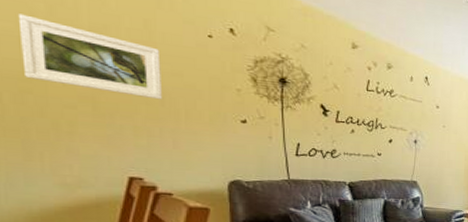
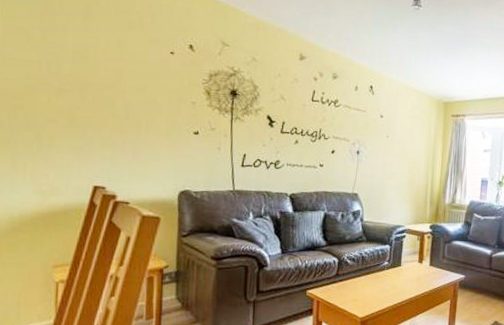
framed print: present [17,14,162,100] -> none [18,39,129,114]

